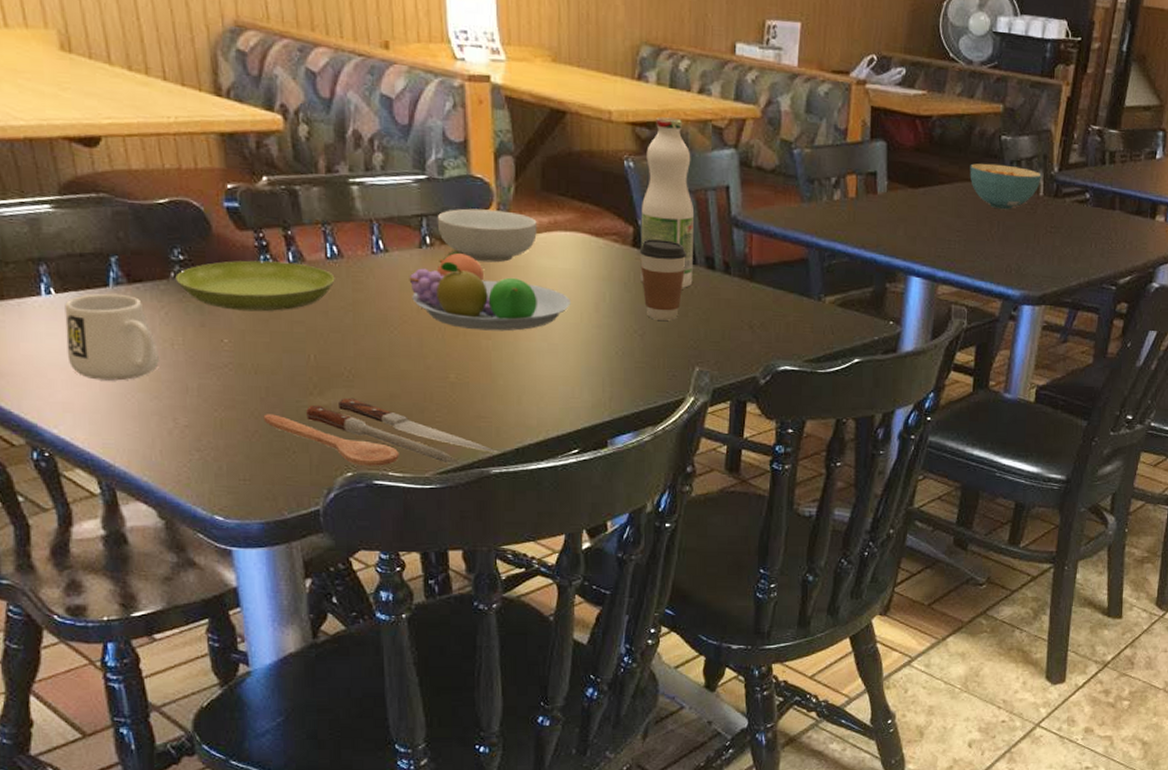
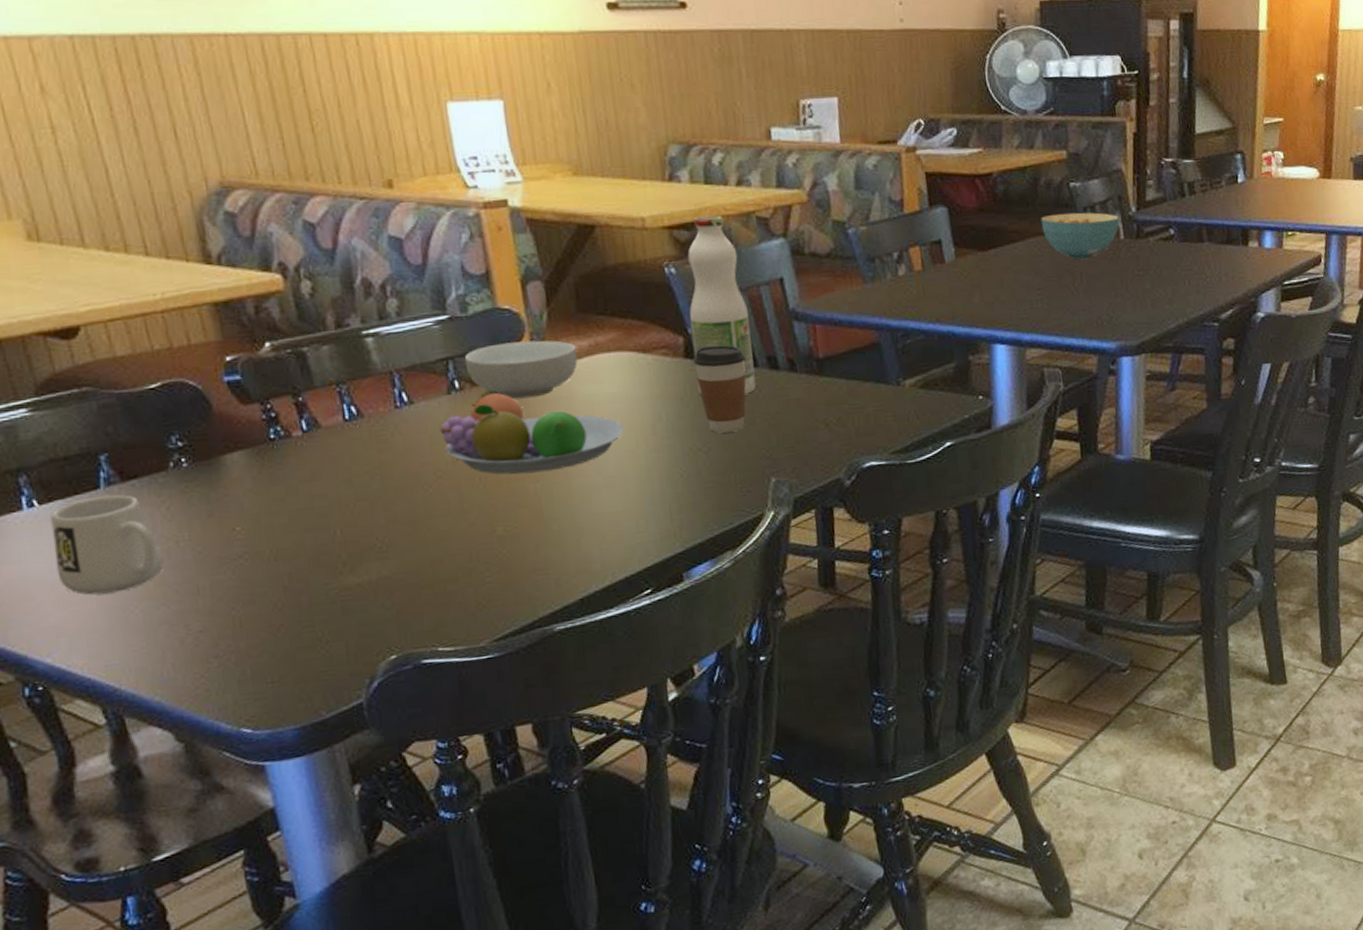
saucer: present [175,260,335,312] -> none [175,431,357,494]
spoon: present [263,397,501,466] -> none [288,570,564,646]

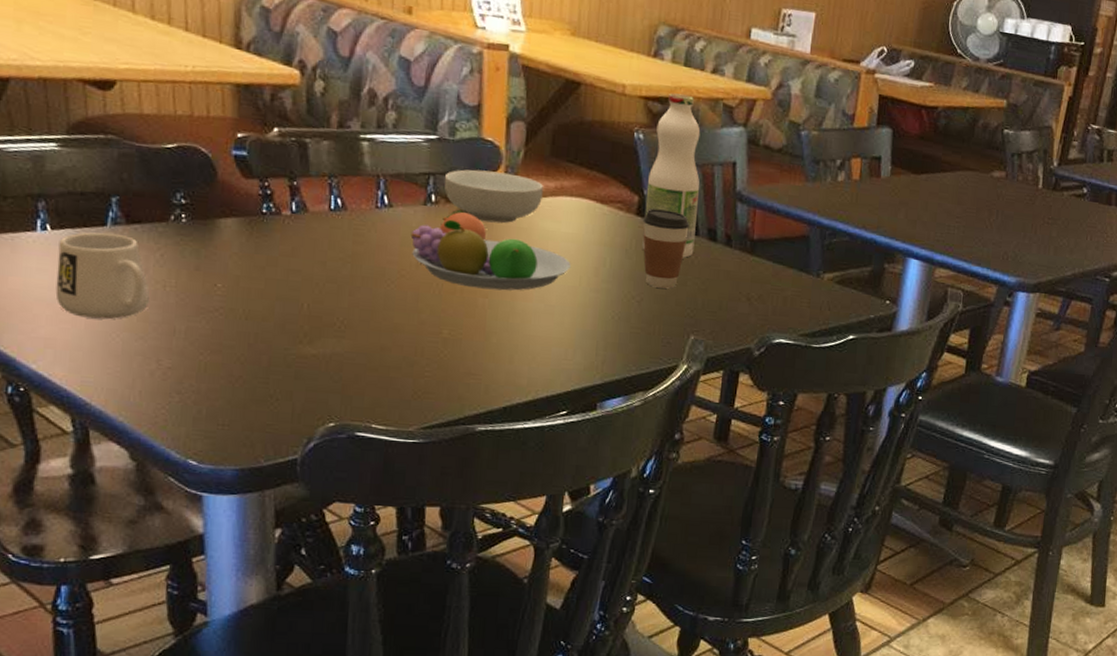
cereal bowl: present [1040,212,1120,260] -> none [971,154,1041,200]

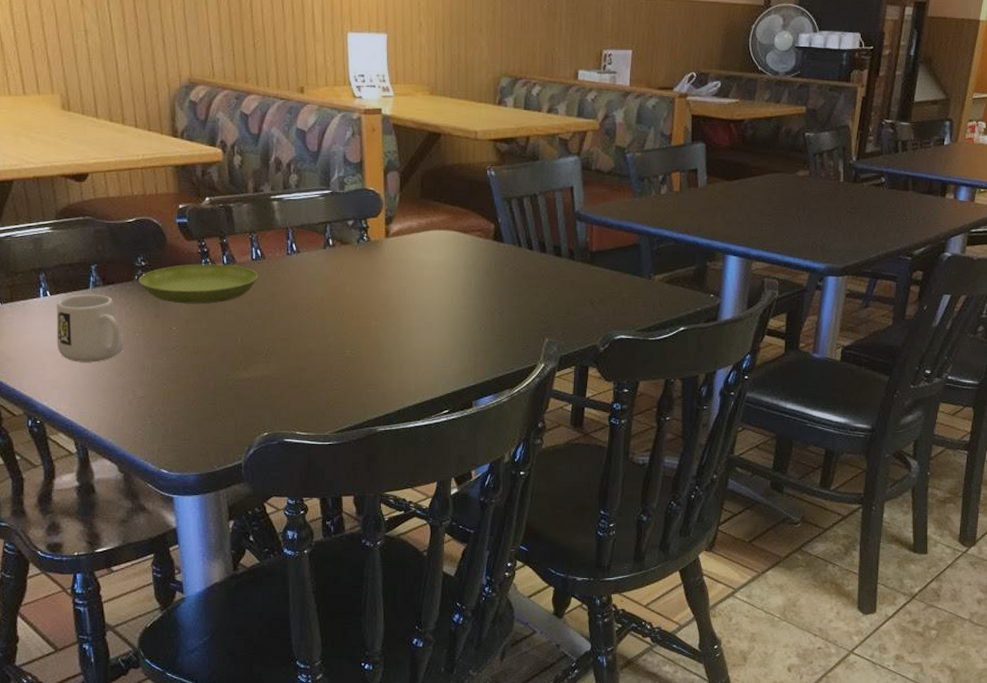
saucer: none [175,207,337,259] -> present [138,264,259,304]
fruit bowl: present [410,209,571,291] -> none [315,250,443,314]
cereal bowl: present [444,169,543,224] -> none [338,215,417,258]
juice bottle: present [642,93,701,258] -> none [500,133,544,273]
coffee cup: present [643,208,691,289] -> none [499,233,539,300]

